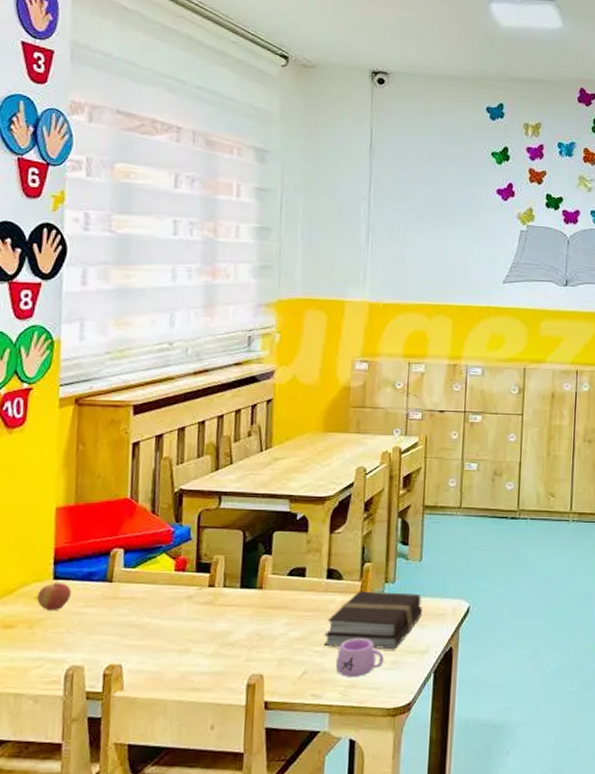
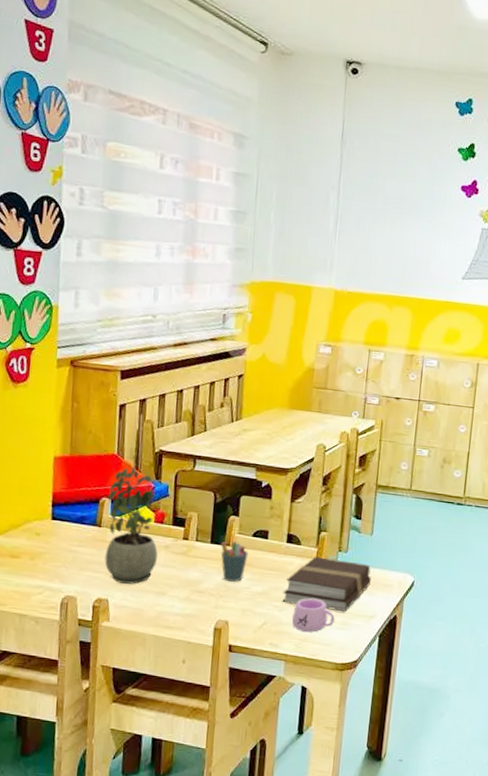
apple: present [37,580,71,611] -> none [38,520,67,547]
potted plant: none [117,511,179,644] -> present [104,467,158,584]
pen holder: none [251,583,284,629] -> present [220,541,248,582]

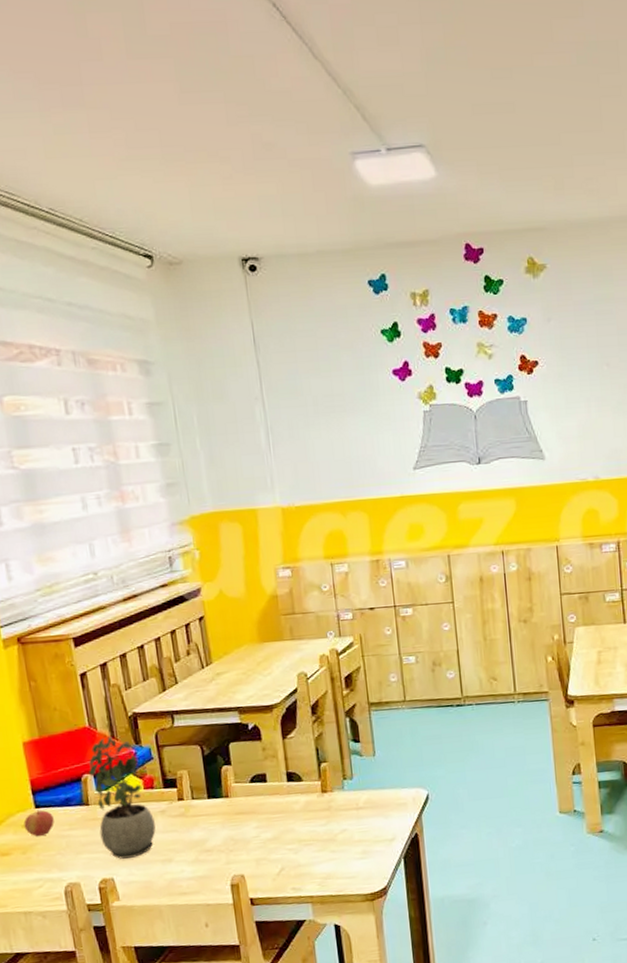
apple: none [38,520,67,547] -> present [23,808,55,837]
pen holder: present [220,541,248,582] -> none [218,791,250,834]
book: present [282,556,372,611] -> none [294,787,385,844]
mug: present [292,598,335,632] -> none [309,833,354,870]

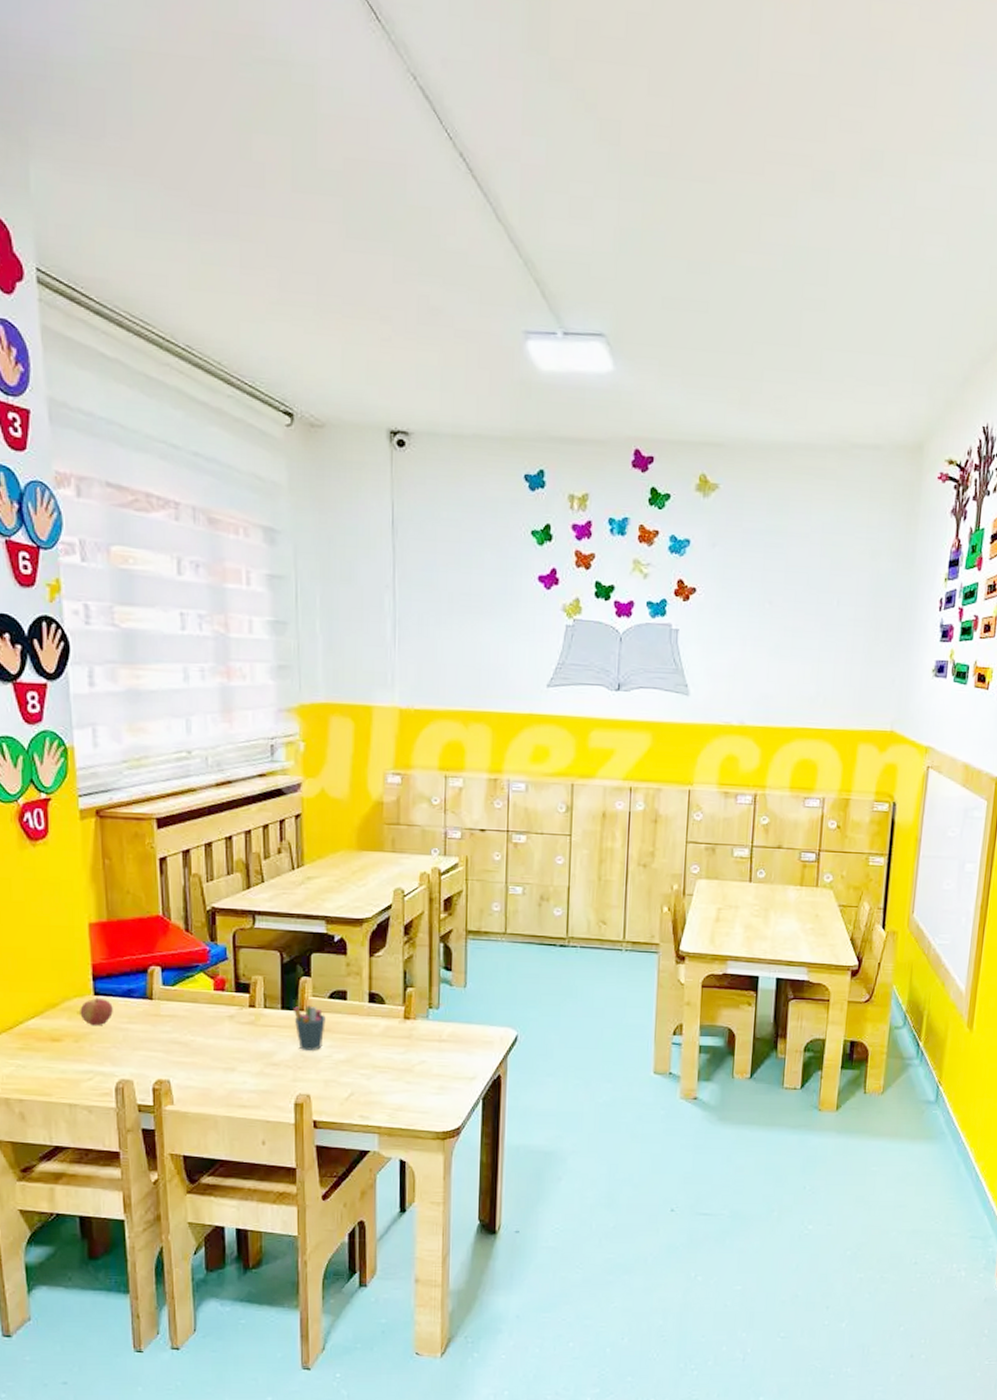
potted plant: present [89,737,156,859] -> none [157,929,221,1061]
pen holder: none [218,791,250,834] -> present [292,1005,326,1050]

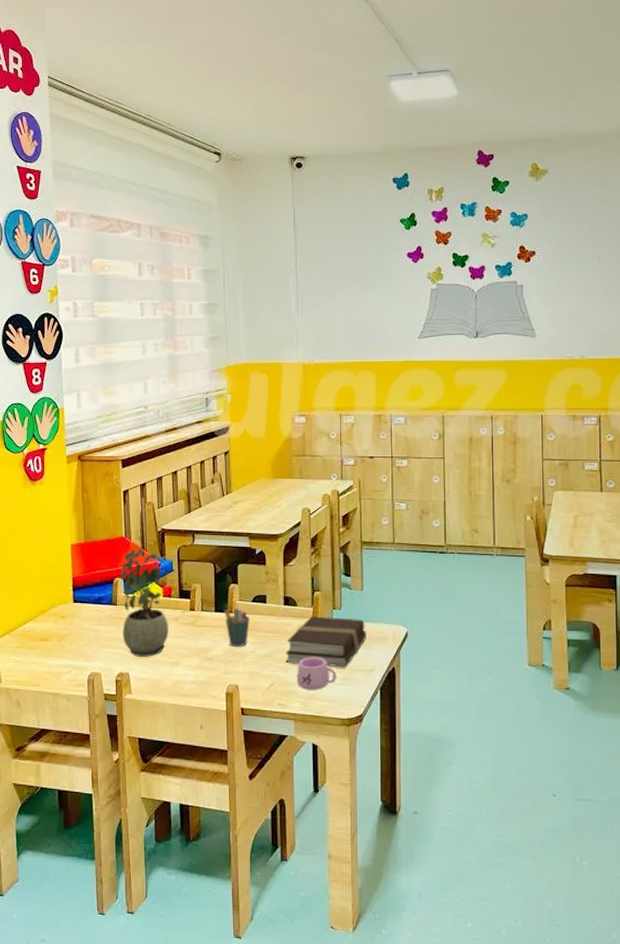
apple: present [80,996,113,1026] -> none [63,603,87,628]
potted plant: none [157,929,221,1061] -> present [120,547,168,657]
book: none [369,1016,470,1074] -> present [285,616,367,667]
mug: none [383,1063,431,1100] -> present [297,657,336,690]

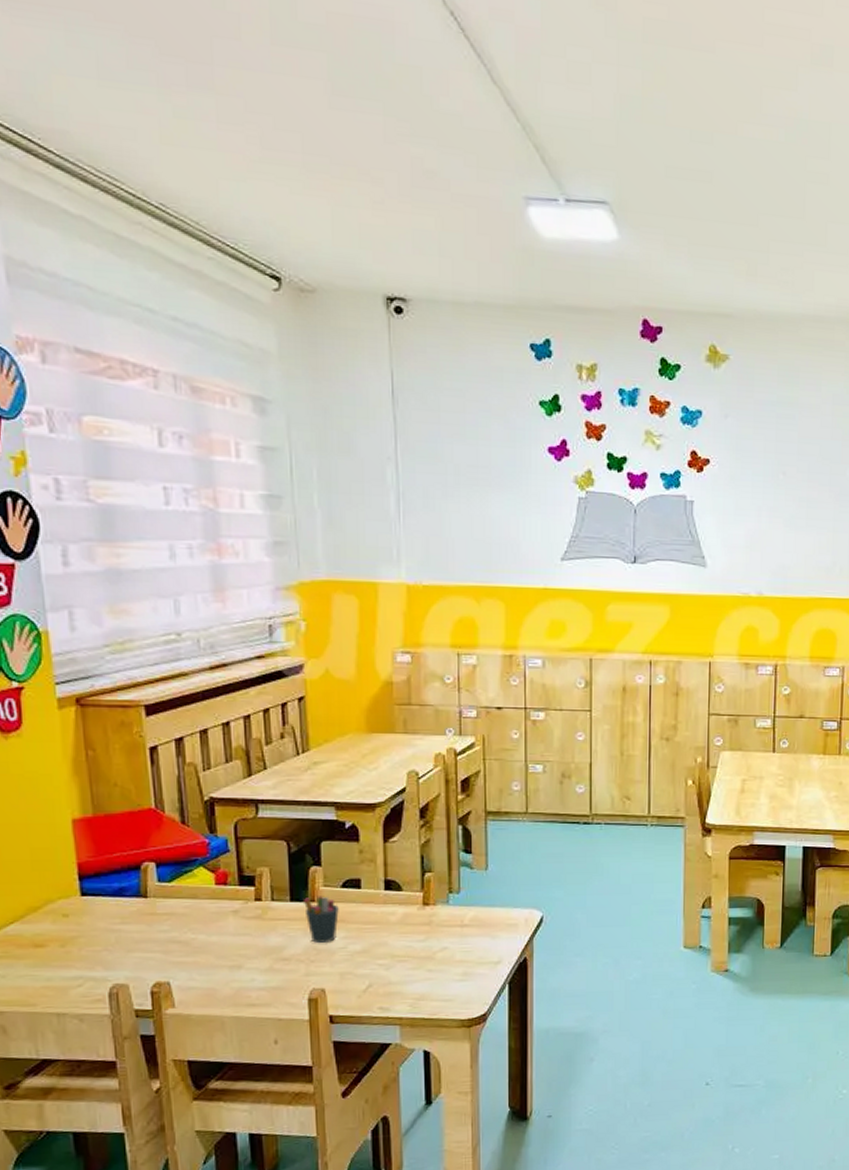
potted plant: present [120,547,168,657] -> none [151,822,225,961]
book: present [285,616,367,667] -> none [387,902,493,961]
mug: present [297,657,336,690] -> none [403,950,454,989]

